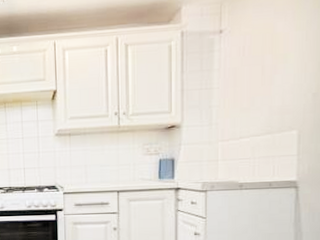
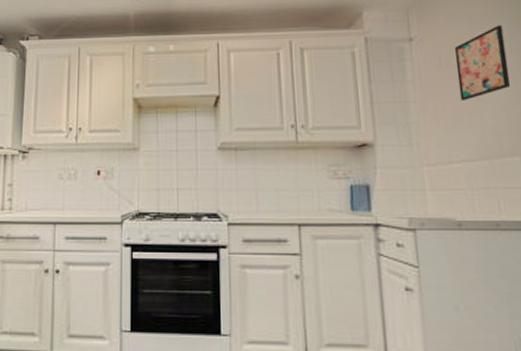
wall art: none [256,14,302,85] -> present [454,25,511,100]

